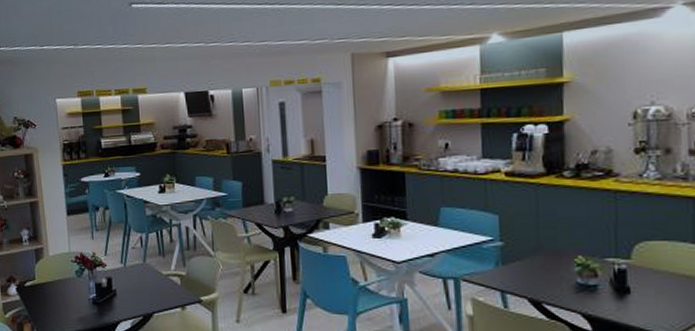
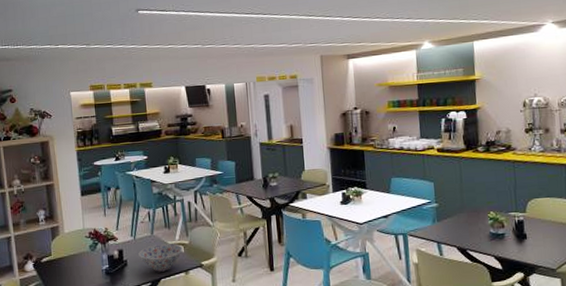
bowl: none [129,274,179,305] -> present [139,243,183,272]

